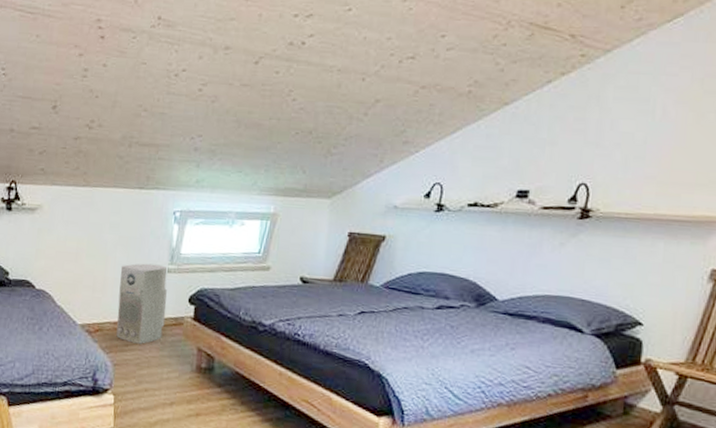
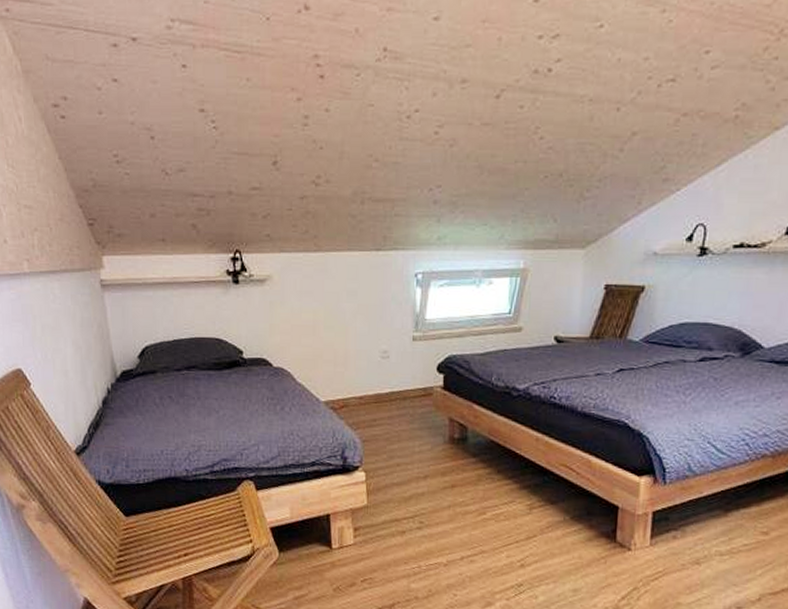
air purifier: present [116,263,168,344] -> none [362,332,414,418]

